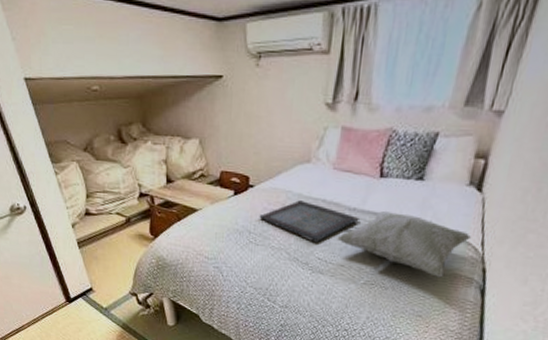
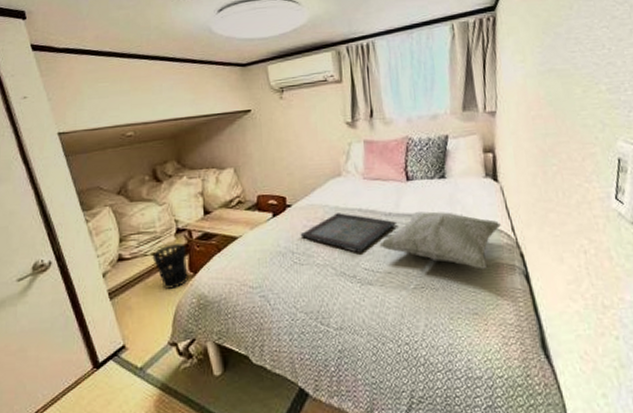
wastebasket: none [116,207,149,248] -> present [152,243,188,289]

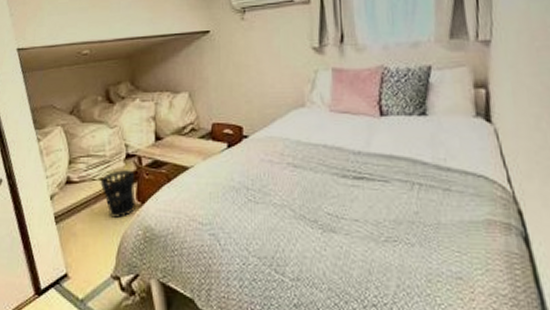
serving tray: present [300,213,396,253] -> none [256,148,366,195]
decorative pillow: present [378,211,502,270] -> none [344,151,496,226]

